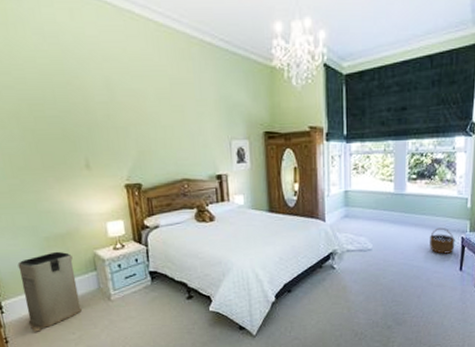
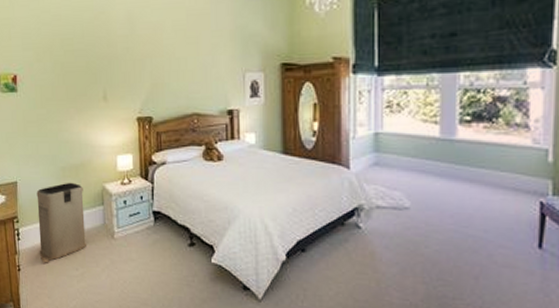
wicker basket: present [430,227,455,254] -> none [491,186,531,223]

